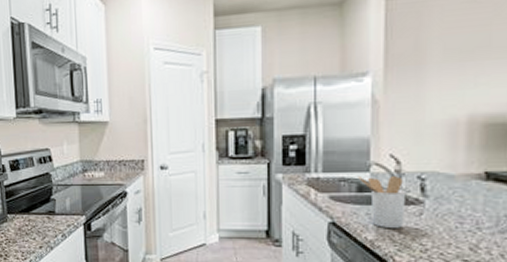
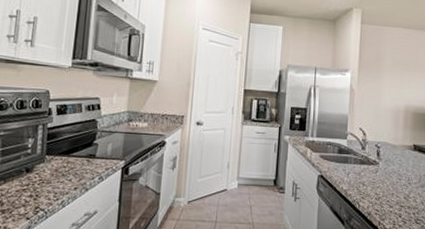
utensil holder: present [358,175,407,228] -> none [339,141,369,181]

